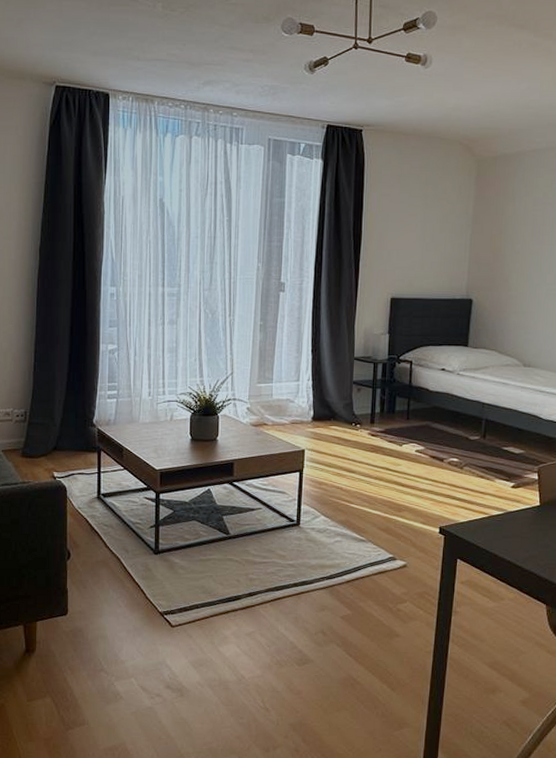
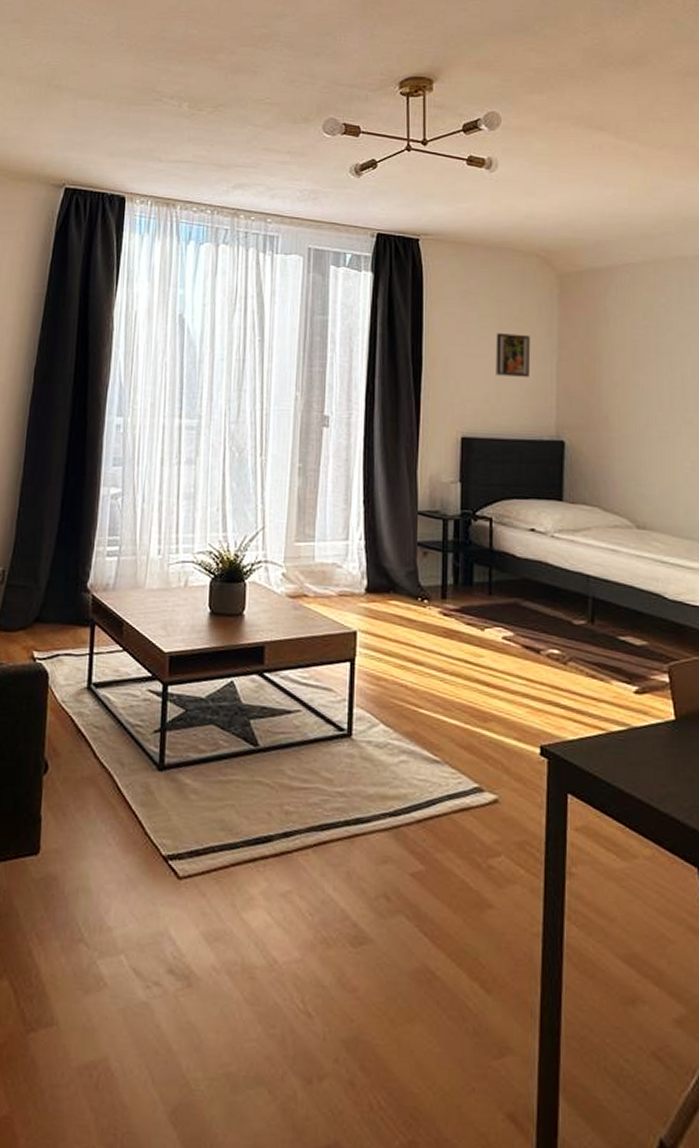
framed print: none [421,211,451,247] -> present [496,333,531,377]

